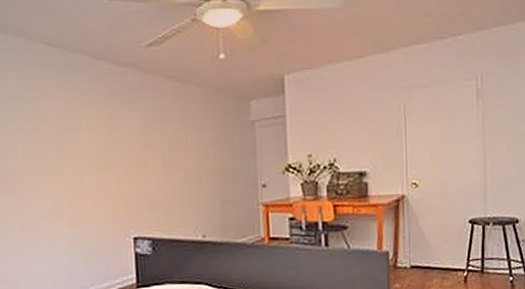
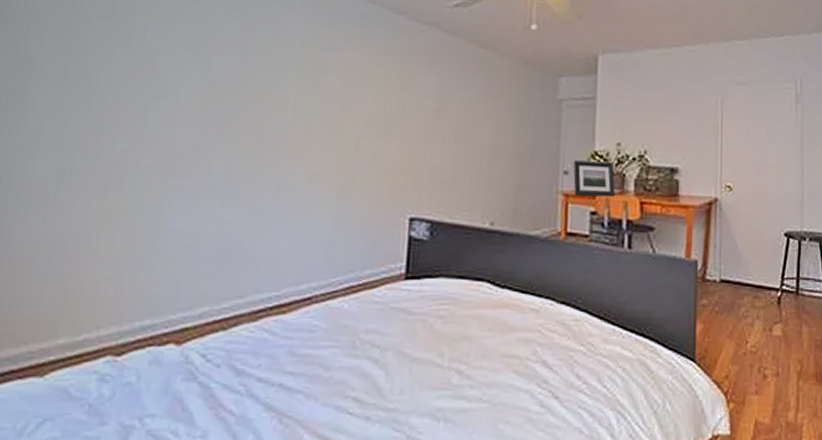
picture frame: none [271,173,310,205] -> present [573,160,615,197]

